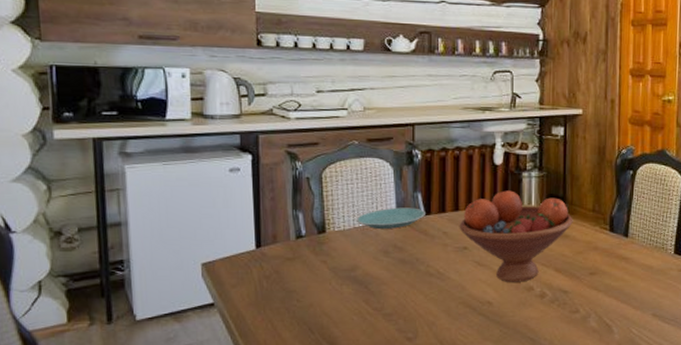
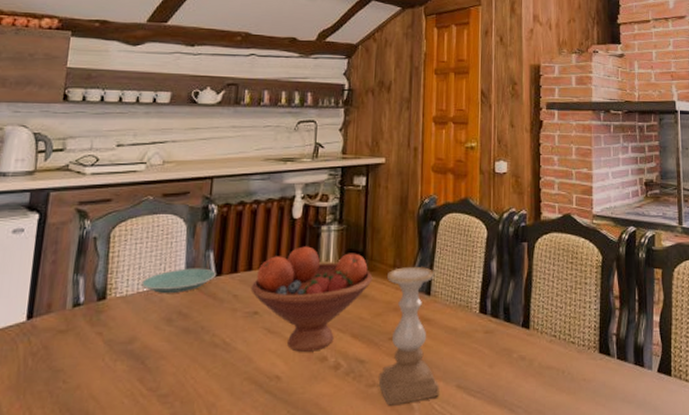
candle holder: none [581,212,637,329] -> present [378,267,440,406]

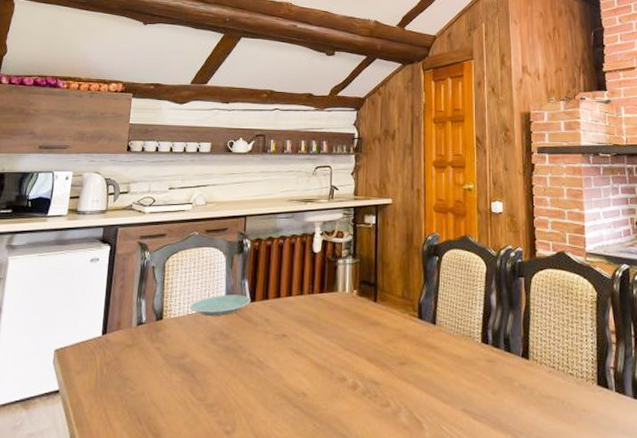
fruit bowl: present [250,246,373,352] -> none [279,277,384,372]
candle holder: present [378,267,440,406] -> none [391,298,447,425]

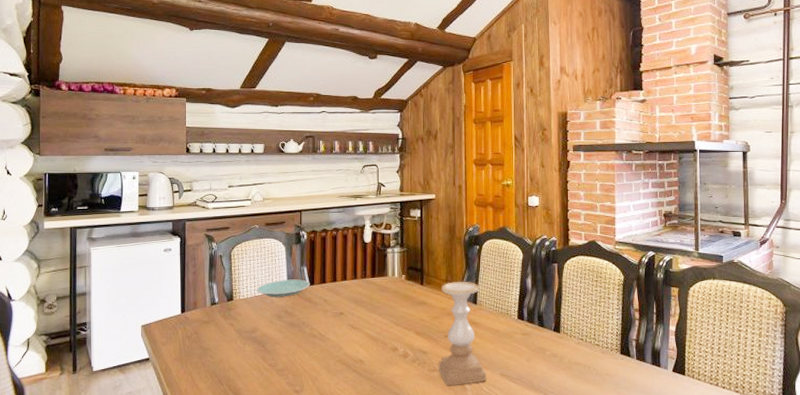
candle holder: none [391,298,447,425] -> present [438,282,487,386]

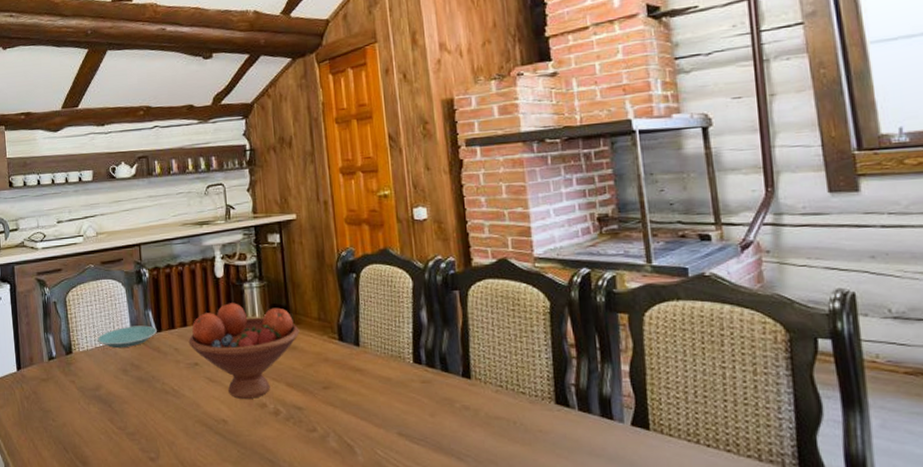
fruit bowl: none [336,264,430,343] -> present [188,303,300,399]
candle holder: present [438,282,487,386] -> none [313,319,381,450]

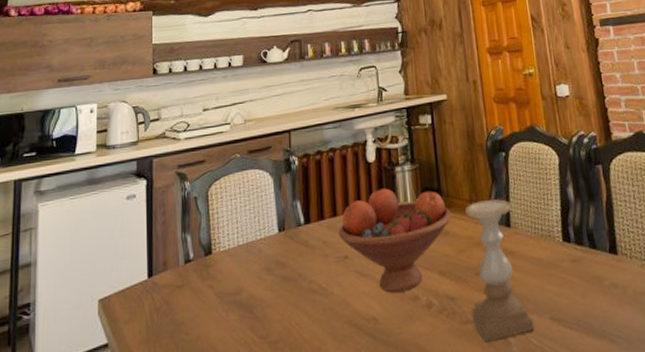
plate: present [97,325,157,348] -> none [241,217,305,245]
candle holder: none [313,319,381,450] -> present [465,199,535,342]

